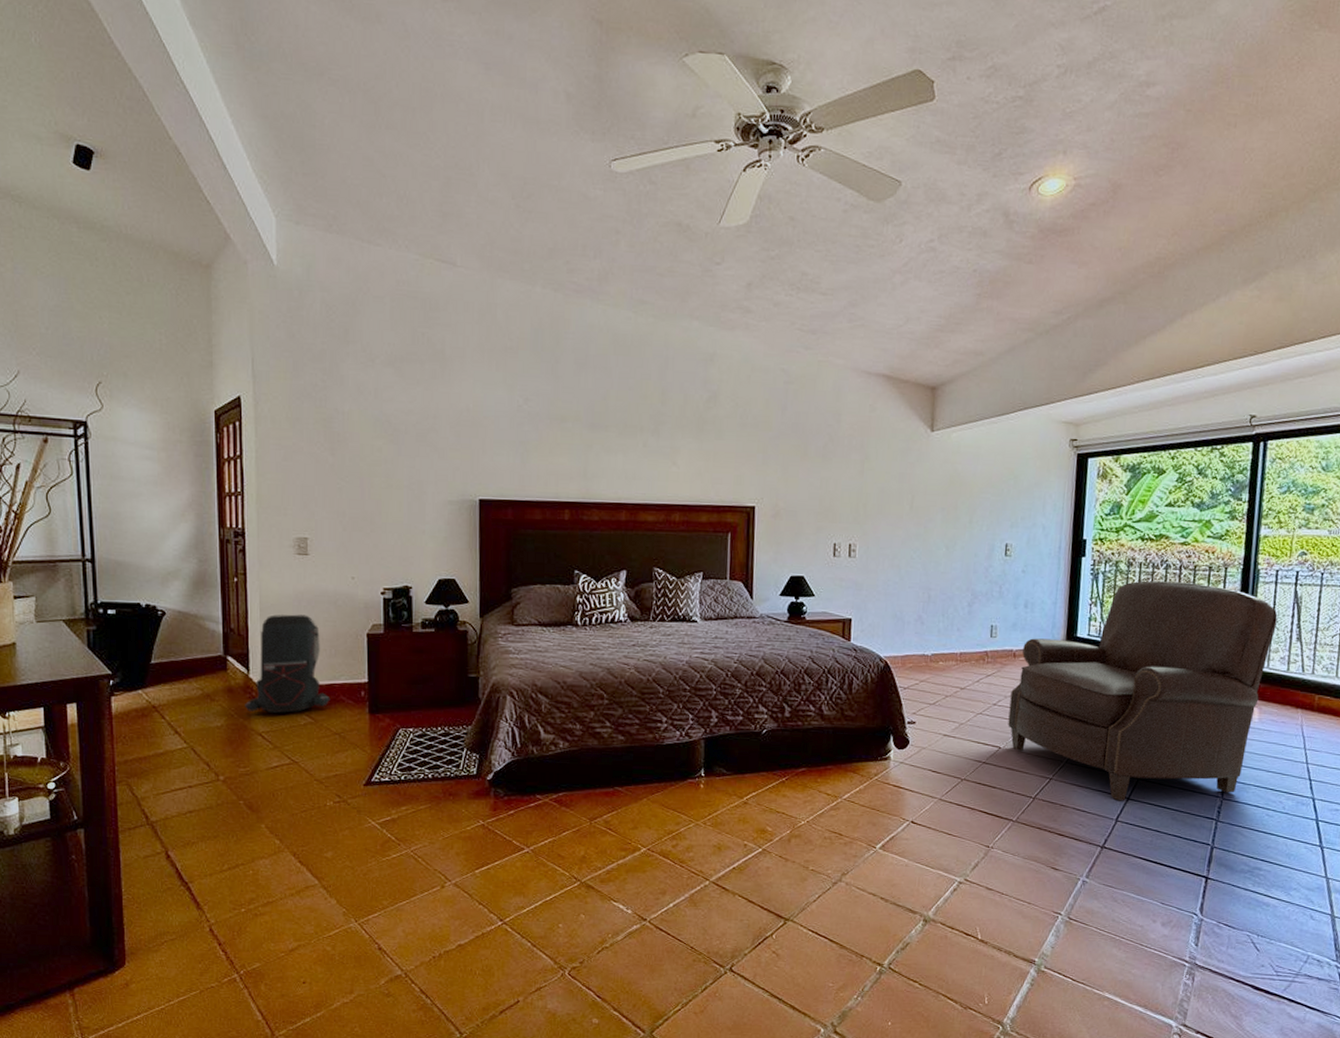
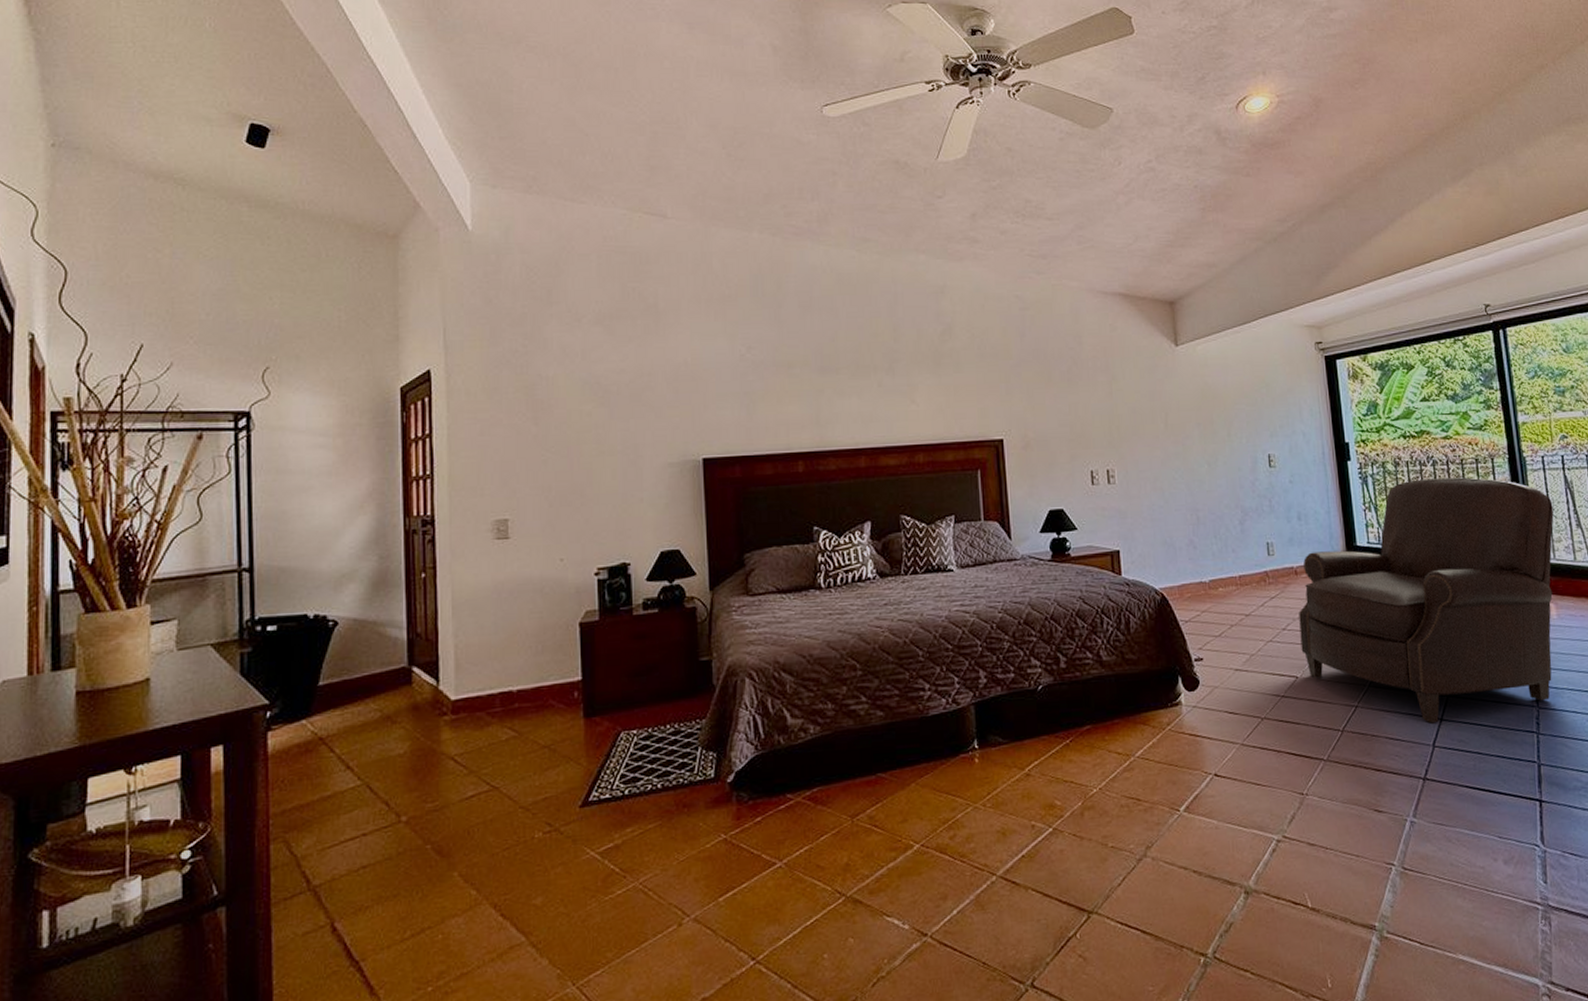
backpack: present [245,614,330,714] -> none [434,608,537,731]

